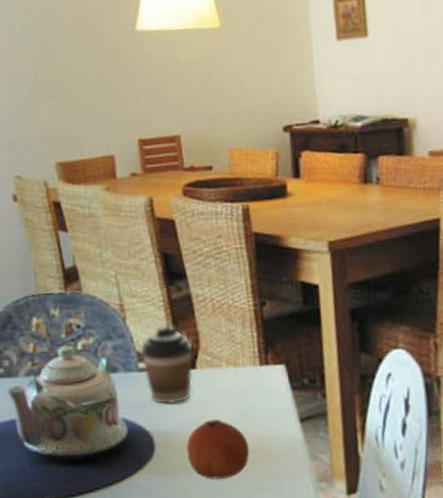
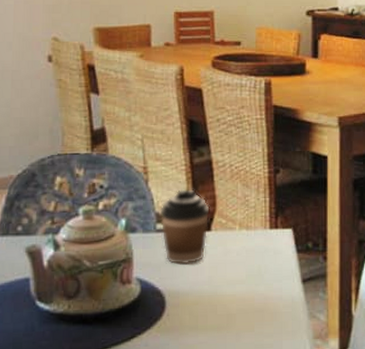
fruit: present [186,419,250,479] -> none [196,279,255,337]

